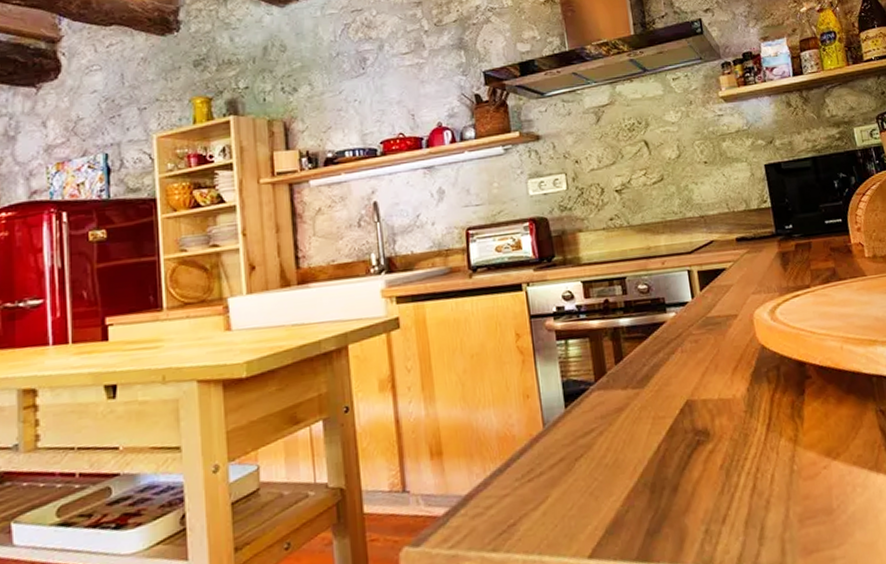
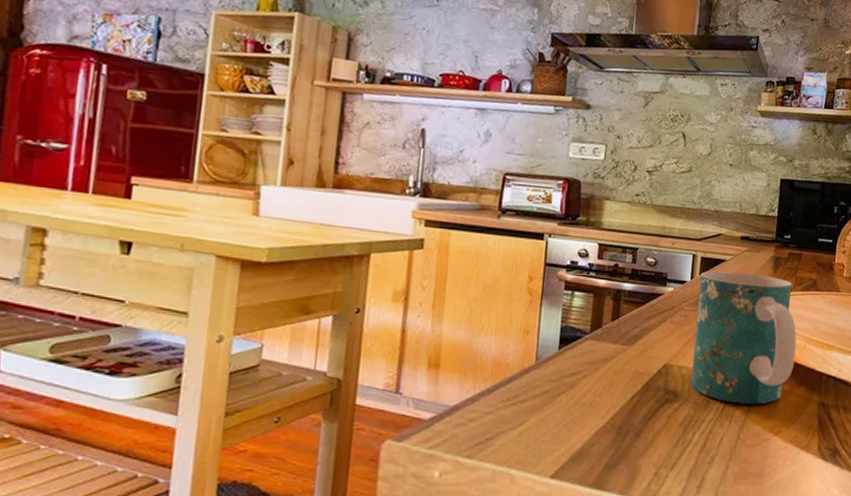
mug: none [701,275,835,431] -> present [690,271,797,405]

